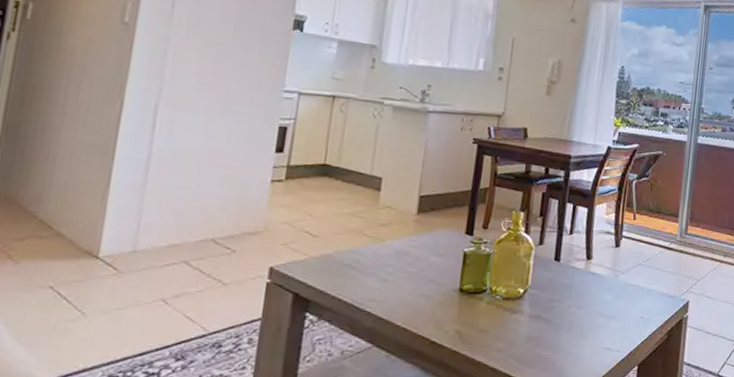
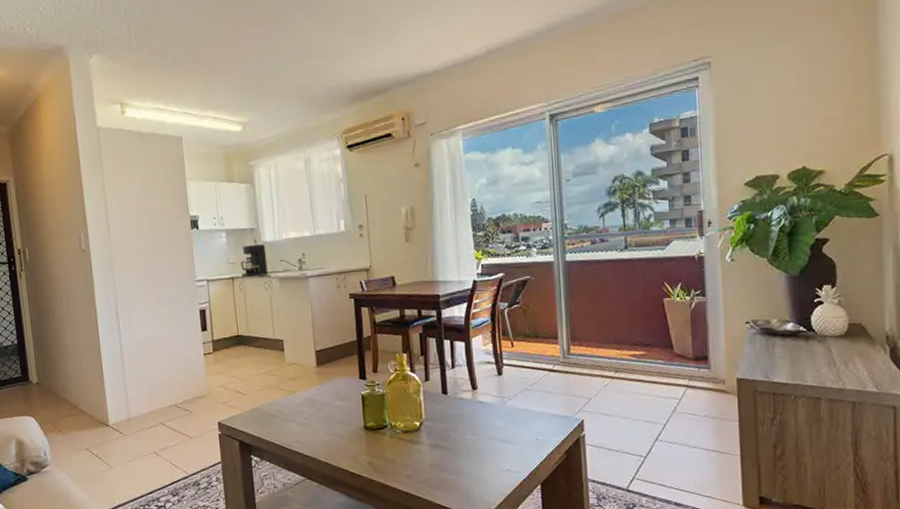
coffee maker: none [346,62,385,101] -> present [240,244,268,278]

